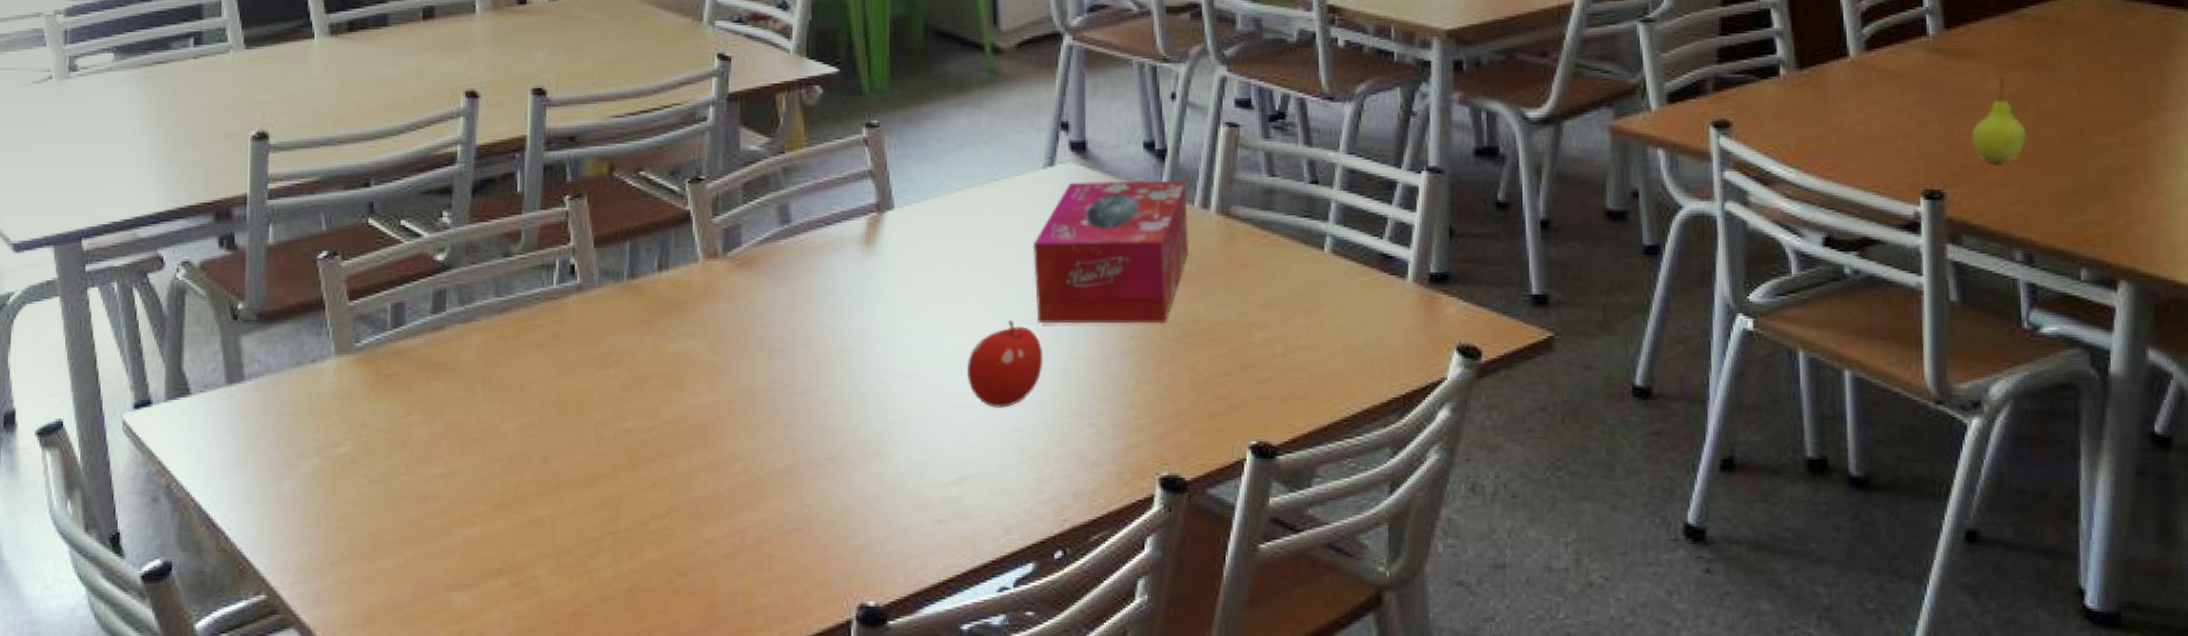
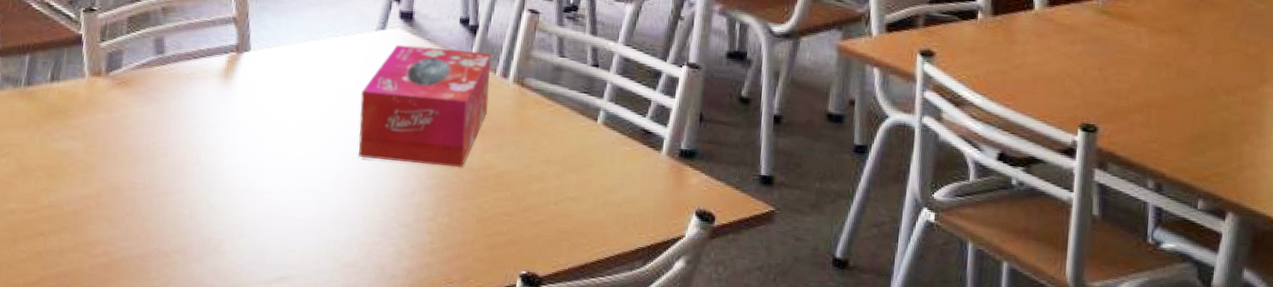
fruit: present [968,320,1043,408] -> none [296,152,361,223]
fruit: present [1971,77,2028,163] -> none [1124,39,1168,108]

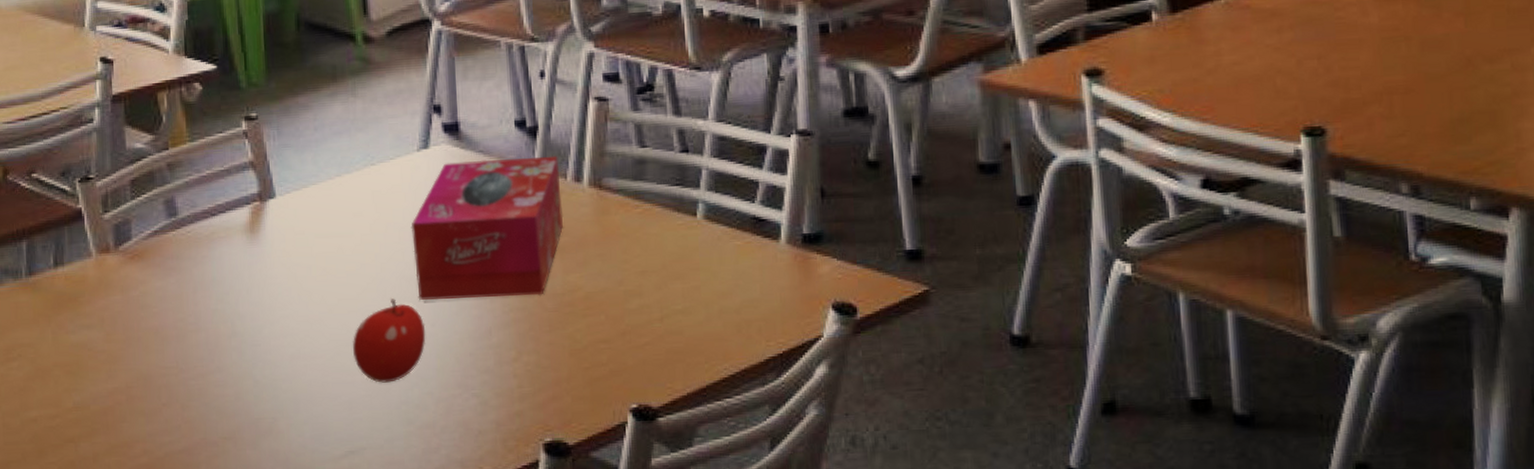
fruit: none [296,152,361,223] -> present [353,299,426,383]

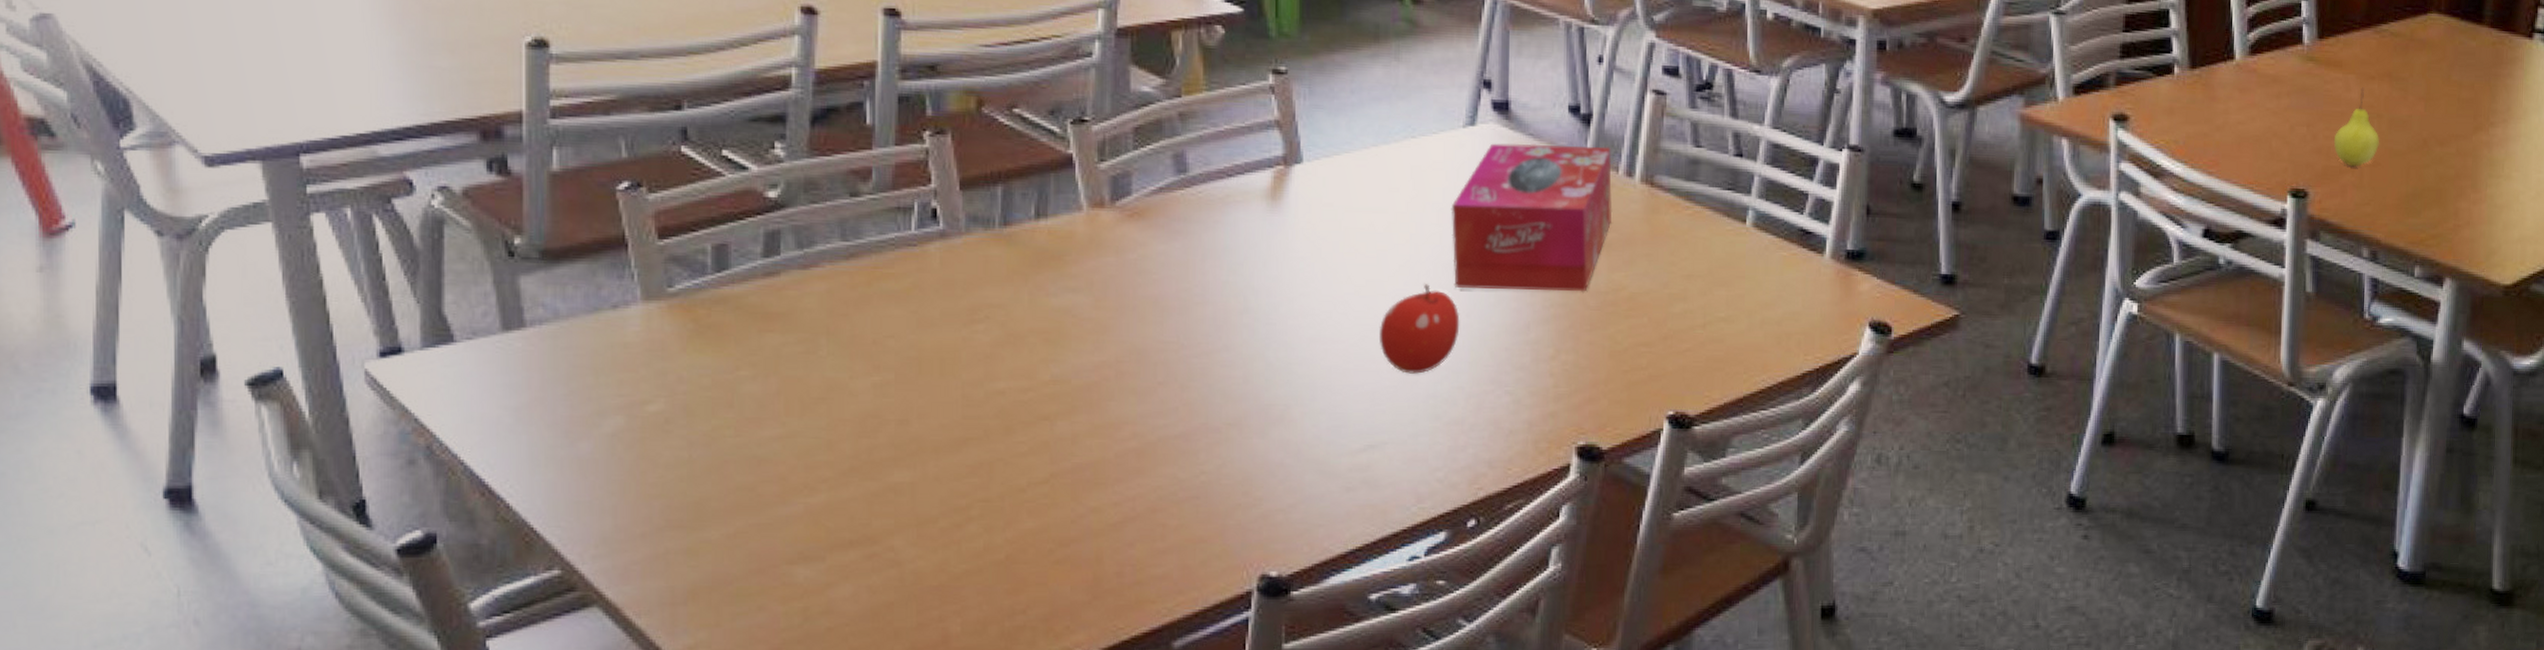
fruit: none [1352,10,1412,97] -> present [2333,87,2380,167]

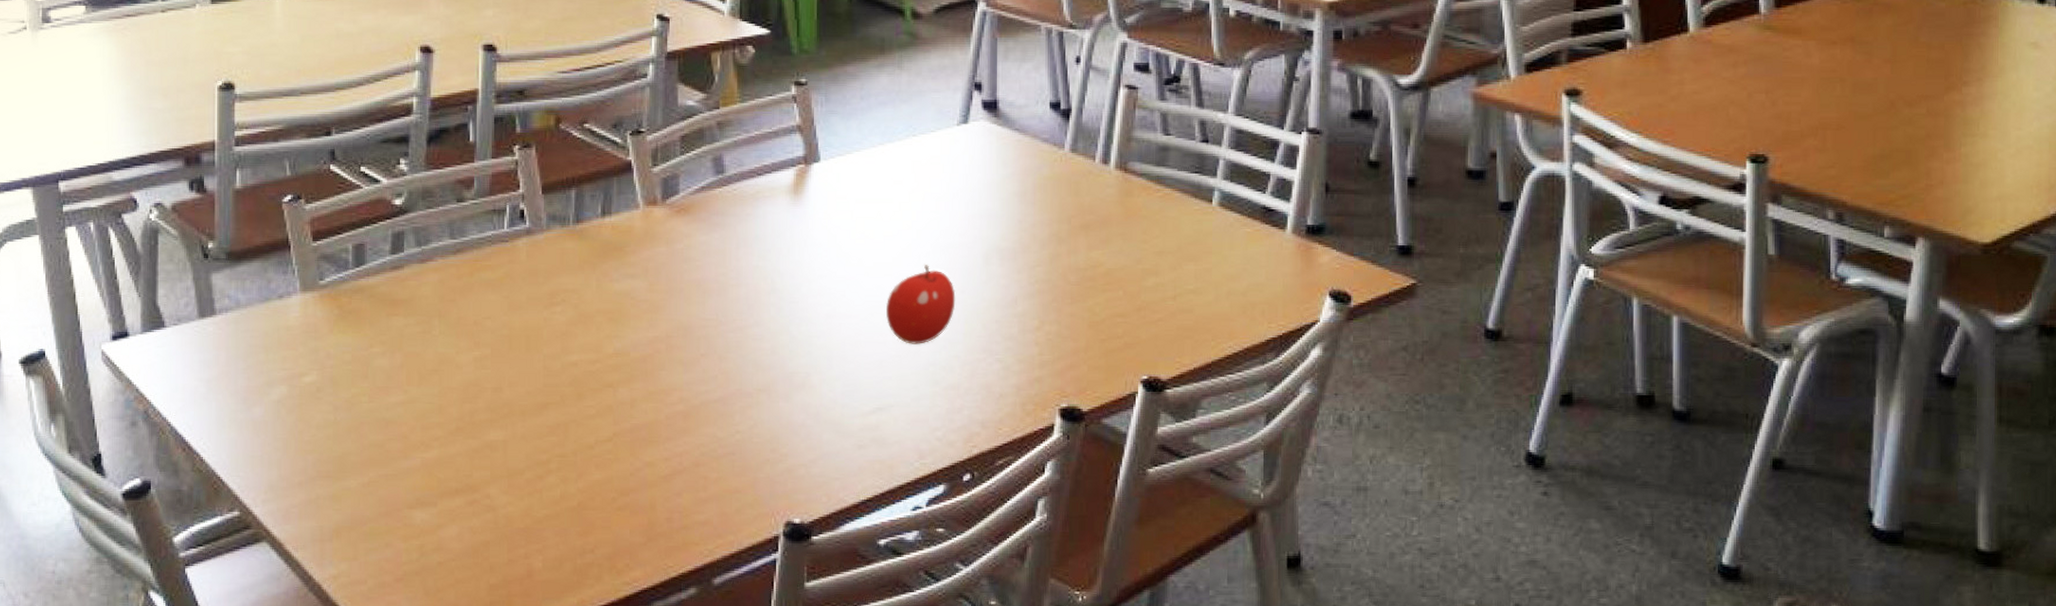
tissue box: present [1451,143,1613,292] -> none [947,137,1090,269]
fruit: present [2333,87,2380,167] -> none [1794,53,1844,131]

